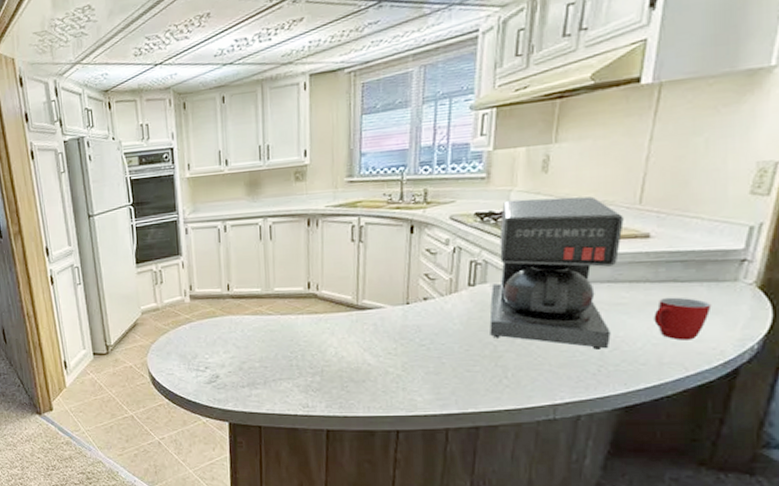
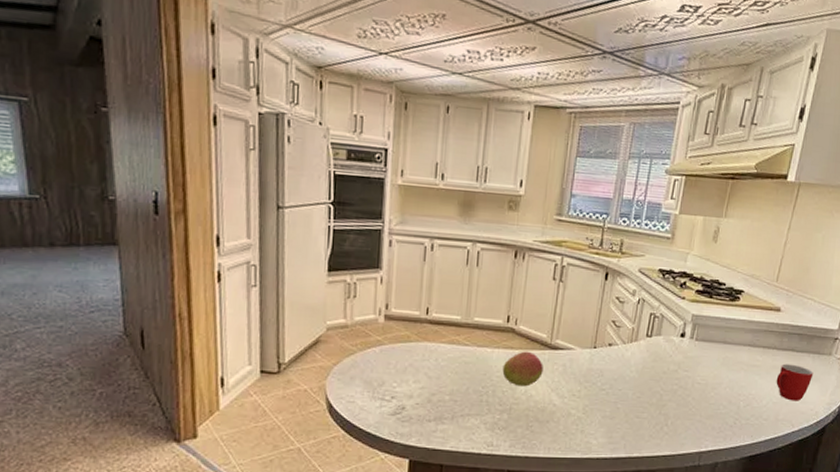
fruit: none [309,314,352,349] -> present [502,351,543,387]
coffee maker: present [489,196,624,350] -> none [658,262,765,405]

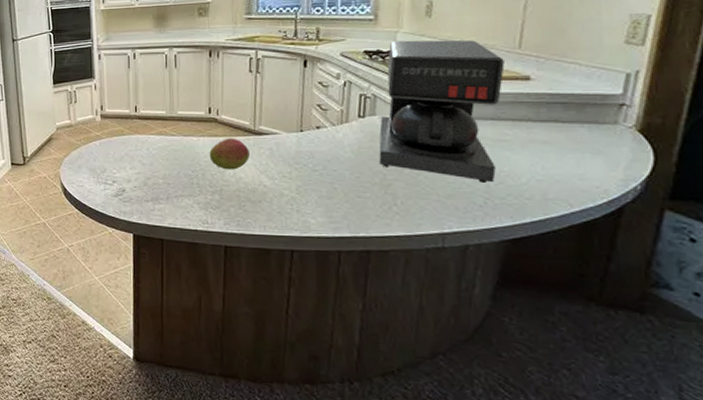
coffee maker: none [658,262,765,405] -> present [379,40,505,183]
mug: present [776,363,814,401] -> none [537,136,593,178]

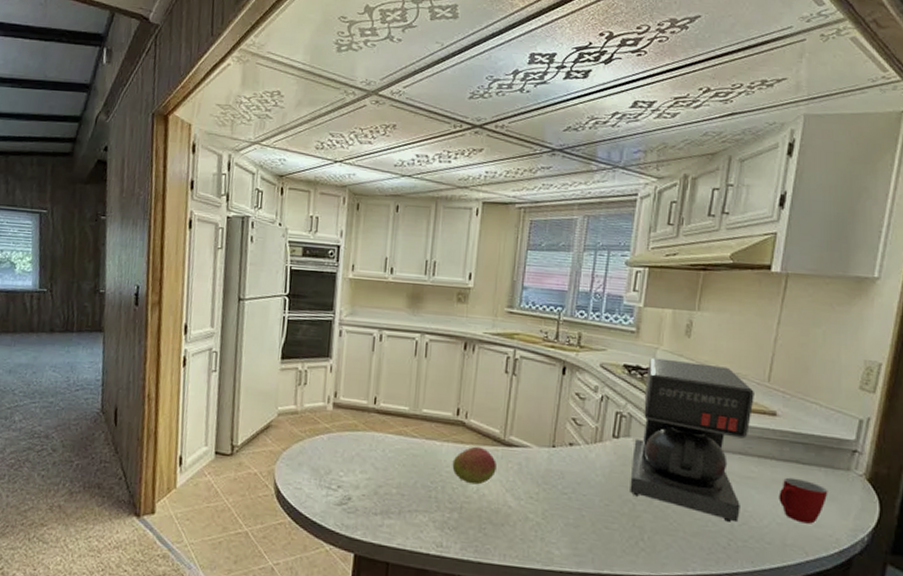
mug: none [537,136,593,178] -> present [779,477,828,524]

